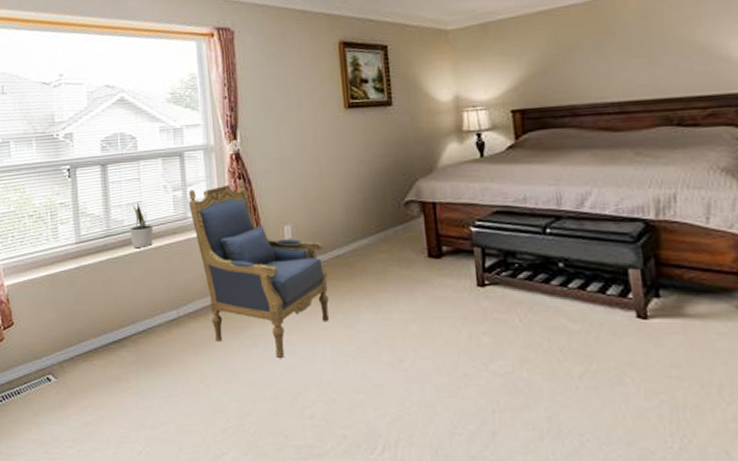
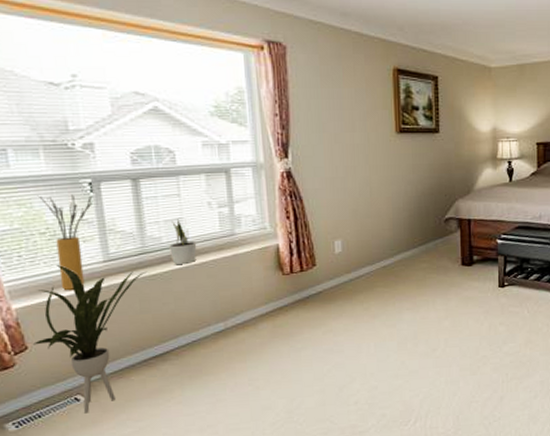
house plant: none [17,246,109,395] -> present [32,265,145,414]
vase: none [29,180,70,271] -> present [37,194,93,291]
armchair: present [189,179,329,358] -> none [236,197,374,357]

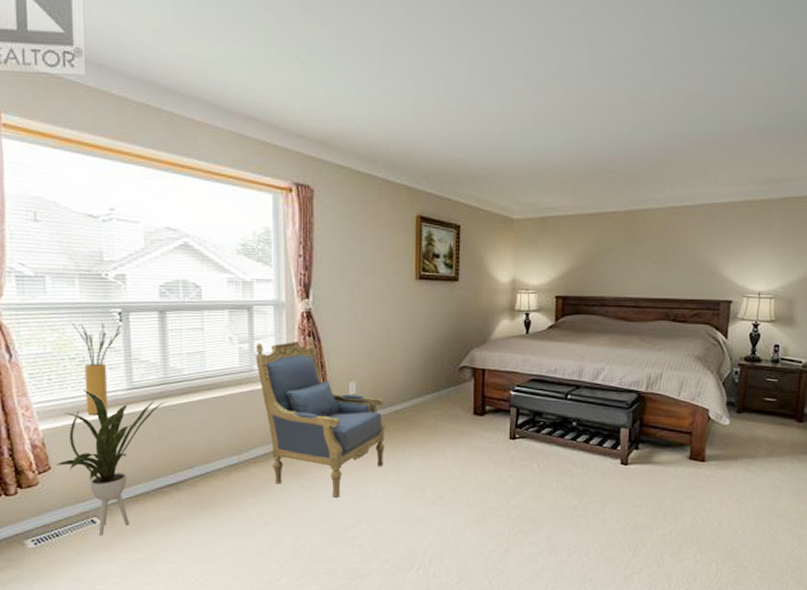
potted plant: present [169,219,197,266] -> none [190,352,216,398]
armchair: none [236,197,374,357] -> present [256,337,385,497]

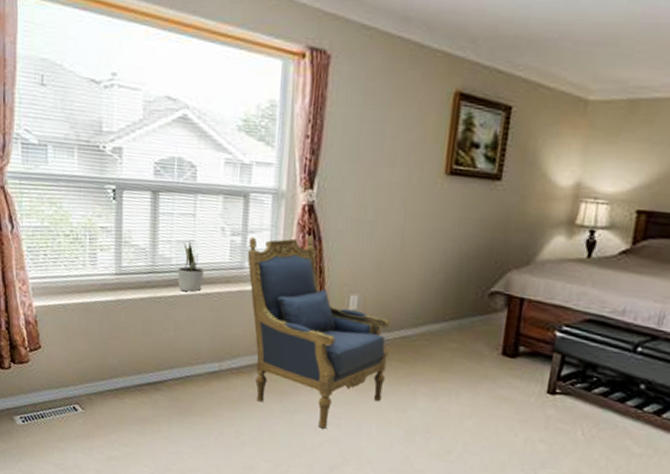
house plant: present [55,390,165,536] -> none [45,270,151,426]
vase: present [70,322,121,416] -> none [67,196,115,298]
potted plant: none [190,352,216,398] -> present [177,241,205,293]

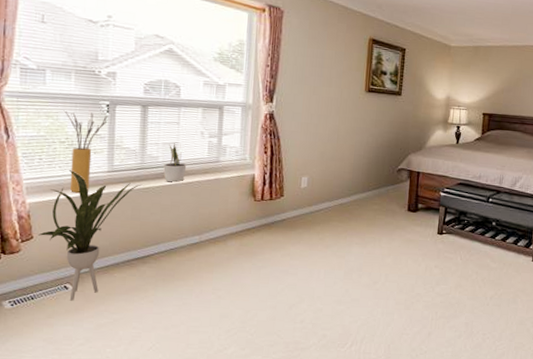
house plant: none [45,270,151,426] -> present [37,170,140,301]
vase: none [67,196,115,298] -> present [63,110,108,193]
armchair: present [247,235,390,429] -> none [222,135,331,277]

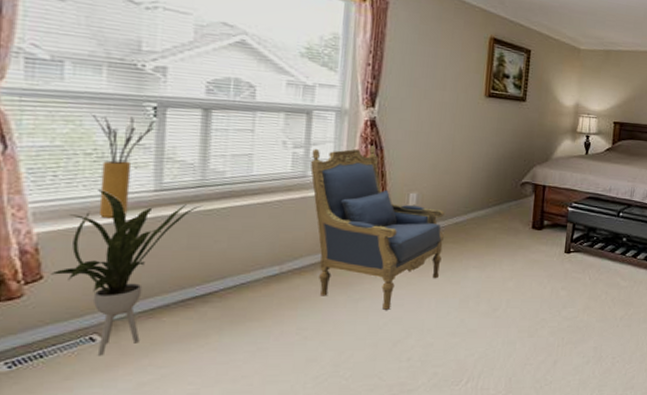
potted plant: present [163,143,187,183] -> none [232,155,264,203]
armchair: none [222,135,331,277] -> present [310,146,444,310]

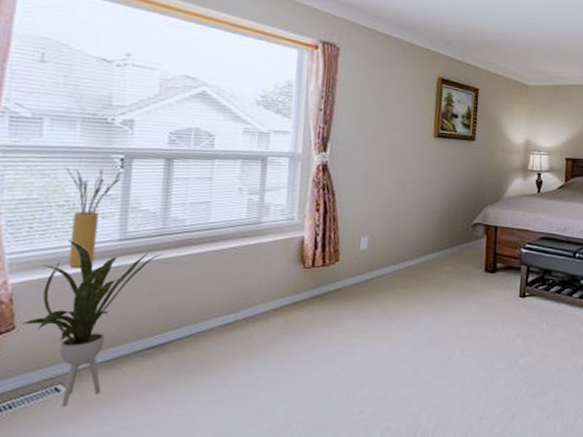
armchair: present [310,146,444,310] -> none [265,190,396,359]

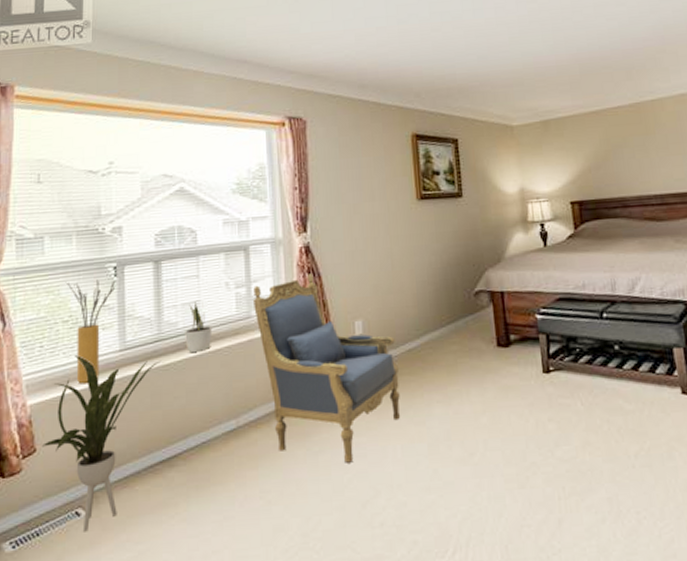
potted plant: none [190,202,221,250] -> present [185,301,213,354]
armchair: none [265,190,396,359] -> present [253,274,400,463]

